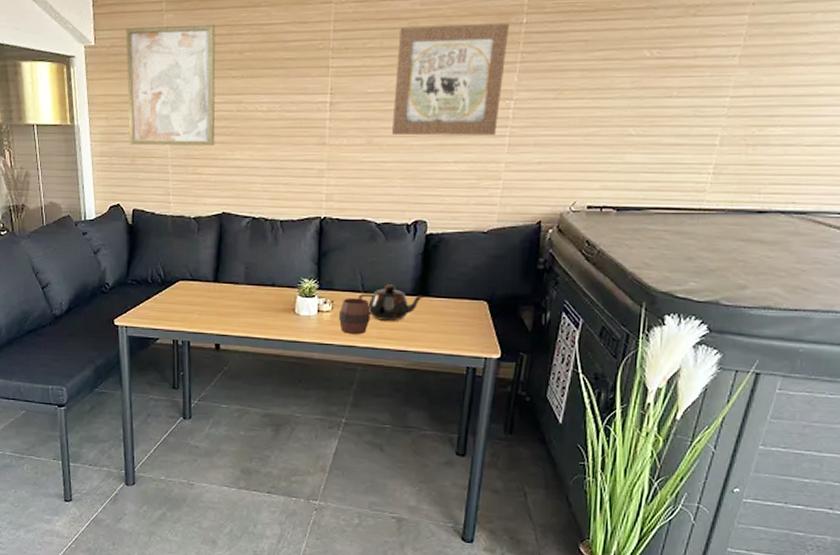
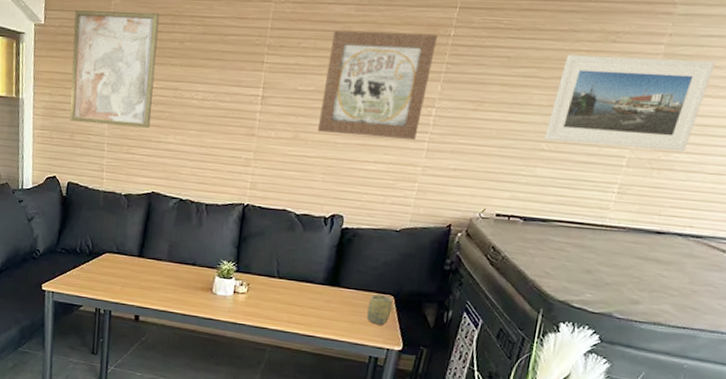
cup: present [338,297,371,335] -> none [252,282,283,318]
teapot: present [358,284,424,321] -> none [273,272,335,308]
cup: none [460,300,487,333] -> present [367,294,393,325]
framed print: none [631,27,804,125] -> present [544,54,716,152]

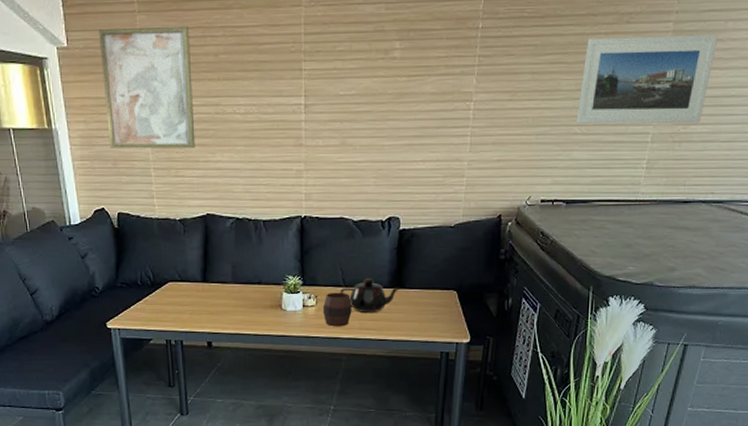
cup: none [252,282,283,318] -> present [322,292,352,327]
teapot: none [273,272,335,308] -> present [340,278,400,312]
wall art: present [317,31,437,141] -> none [363,27,466,137]
cup: present [367,294,393,325] -> none [434,290,456,320]

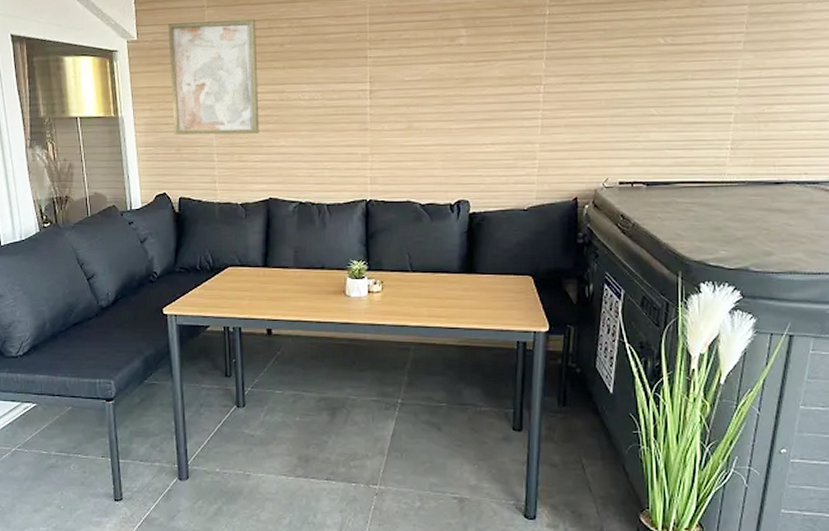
cup: present [322,292,352,327] -> none [389,277,420,314]
teapot: present [340,278,400,312] -> none [407,263,471,299]
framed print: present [576,34,718,124] -> none [652,16,797,106]

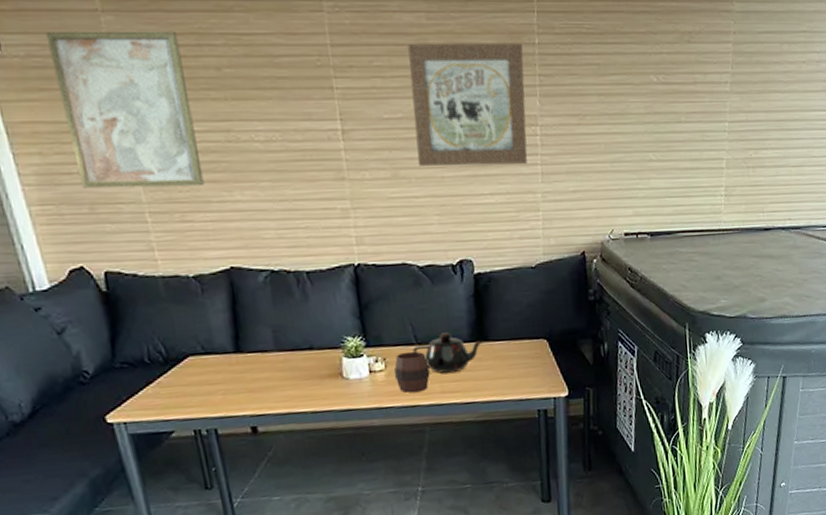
cup: none [389,277,420,314] -> present [394,351,430,393]
teapot: none [407,263,471,299] -> present [413,332,483,374]
wall art: none [430,14,534,120] -> present [408,43,528,167]

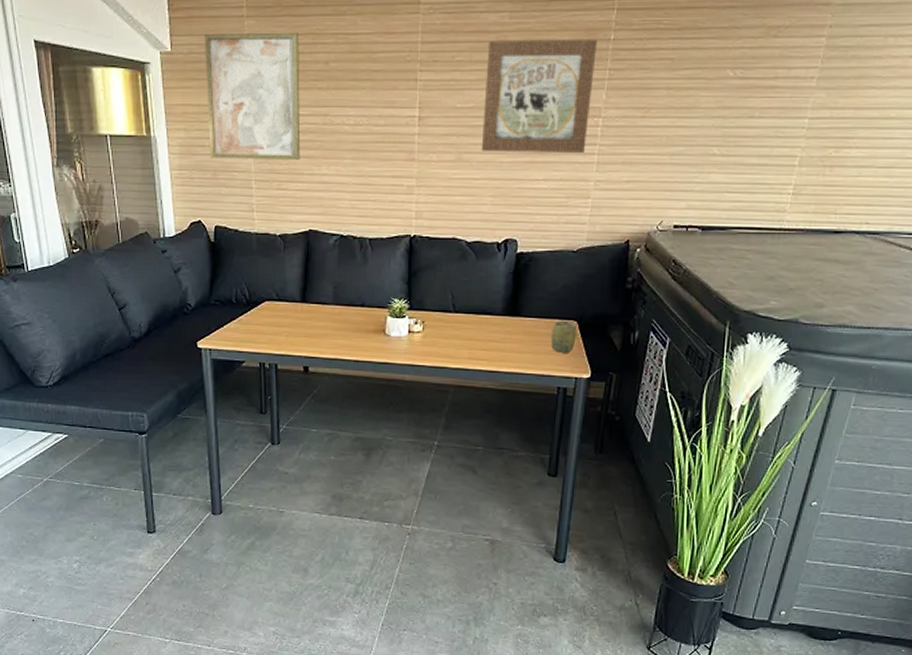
cup: present [394,351,430,393] -> none [429,318,462,356]
teapot: present [413,332,483,374] -> none [450,304,515,341]
cup: none [523,340,549,374] -> present [551,320,577,353]

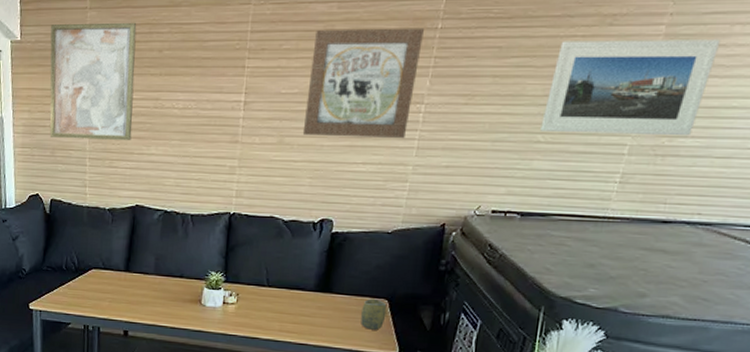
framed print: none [715,51,877,147] -> present [540,39,721,136]

